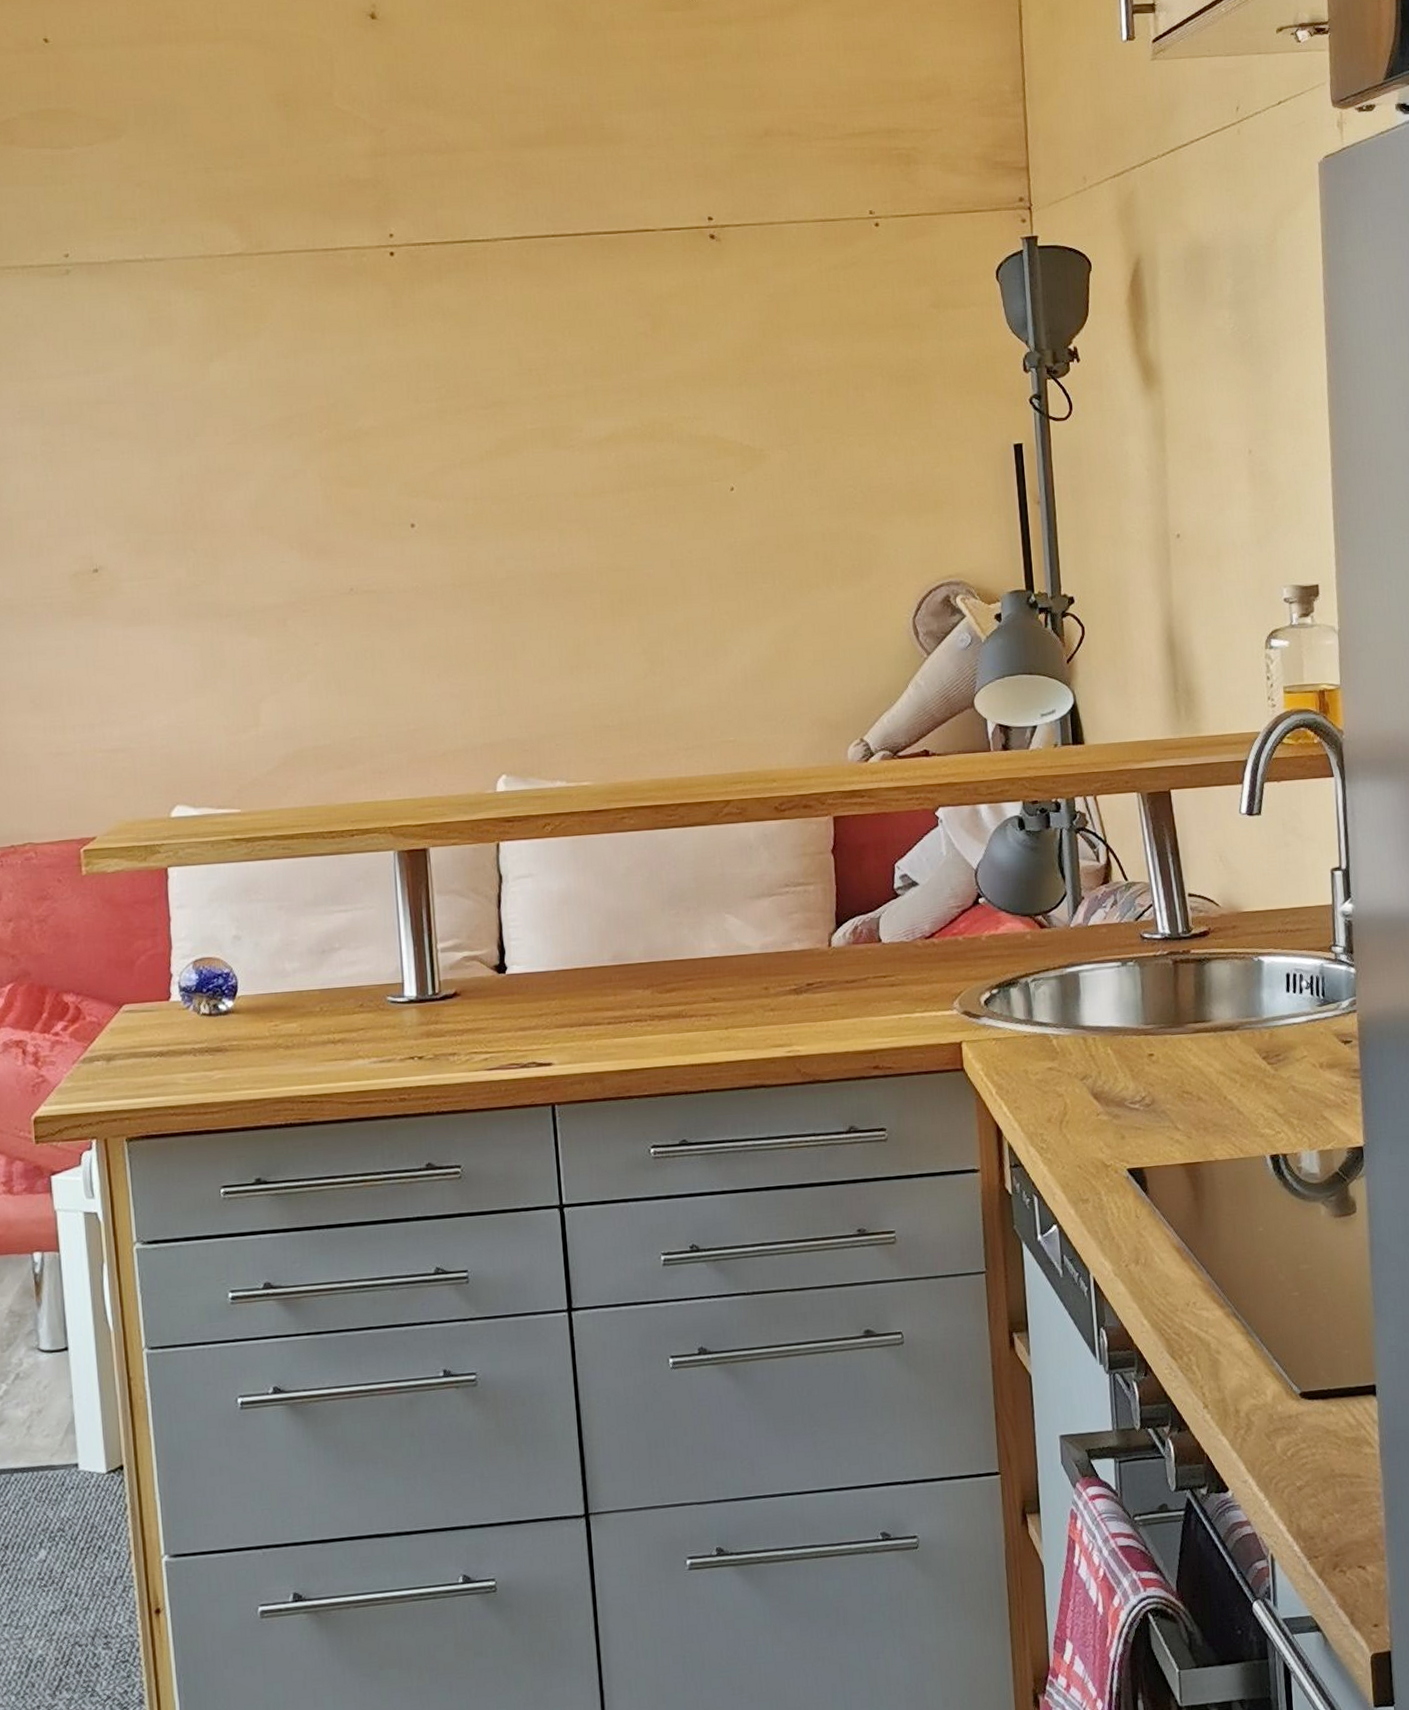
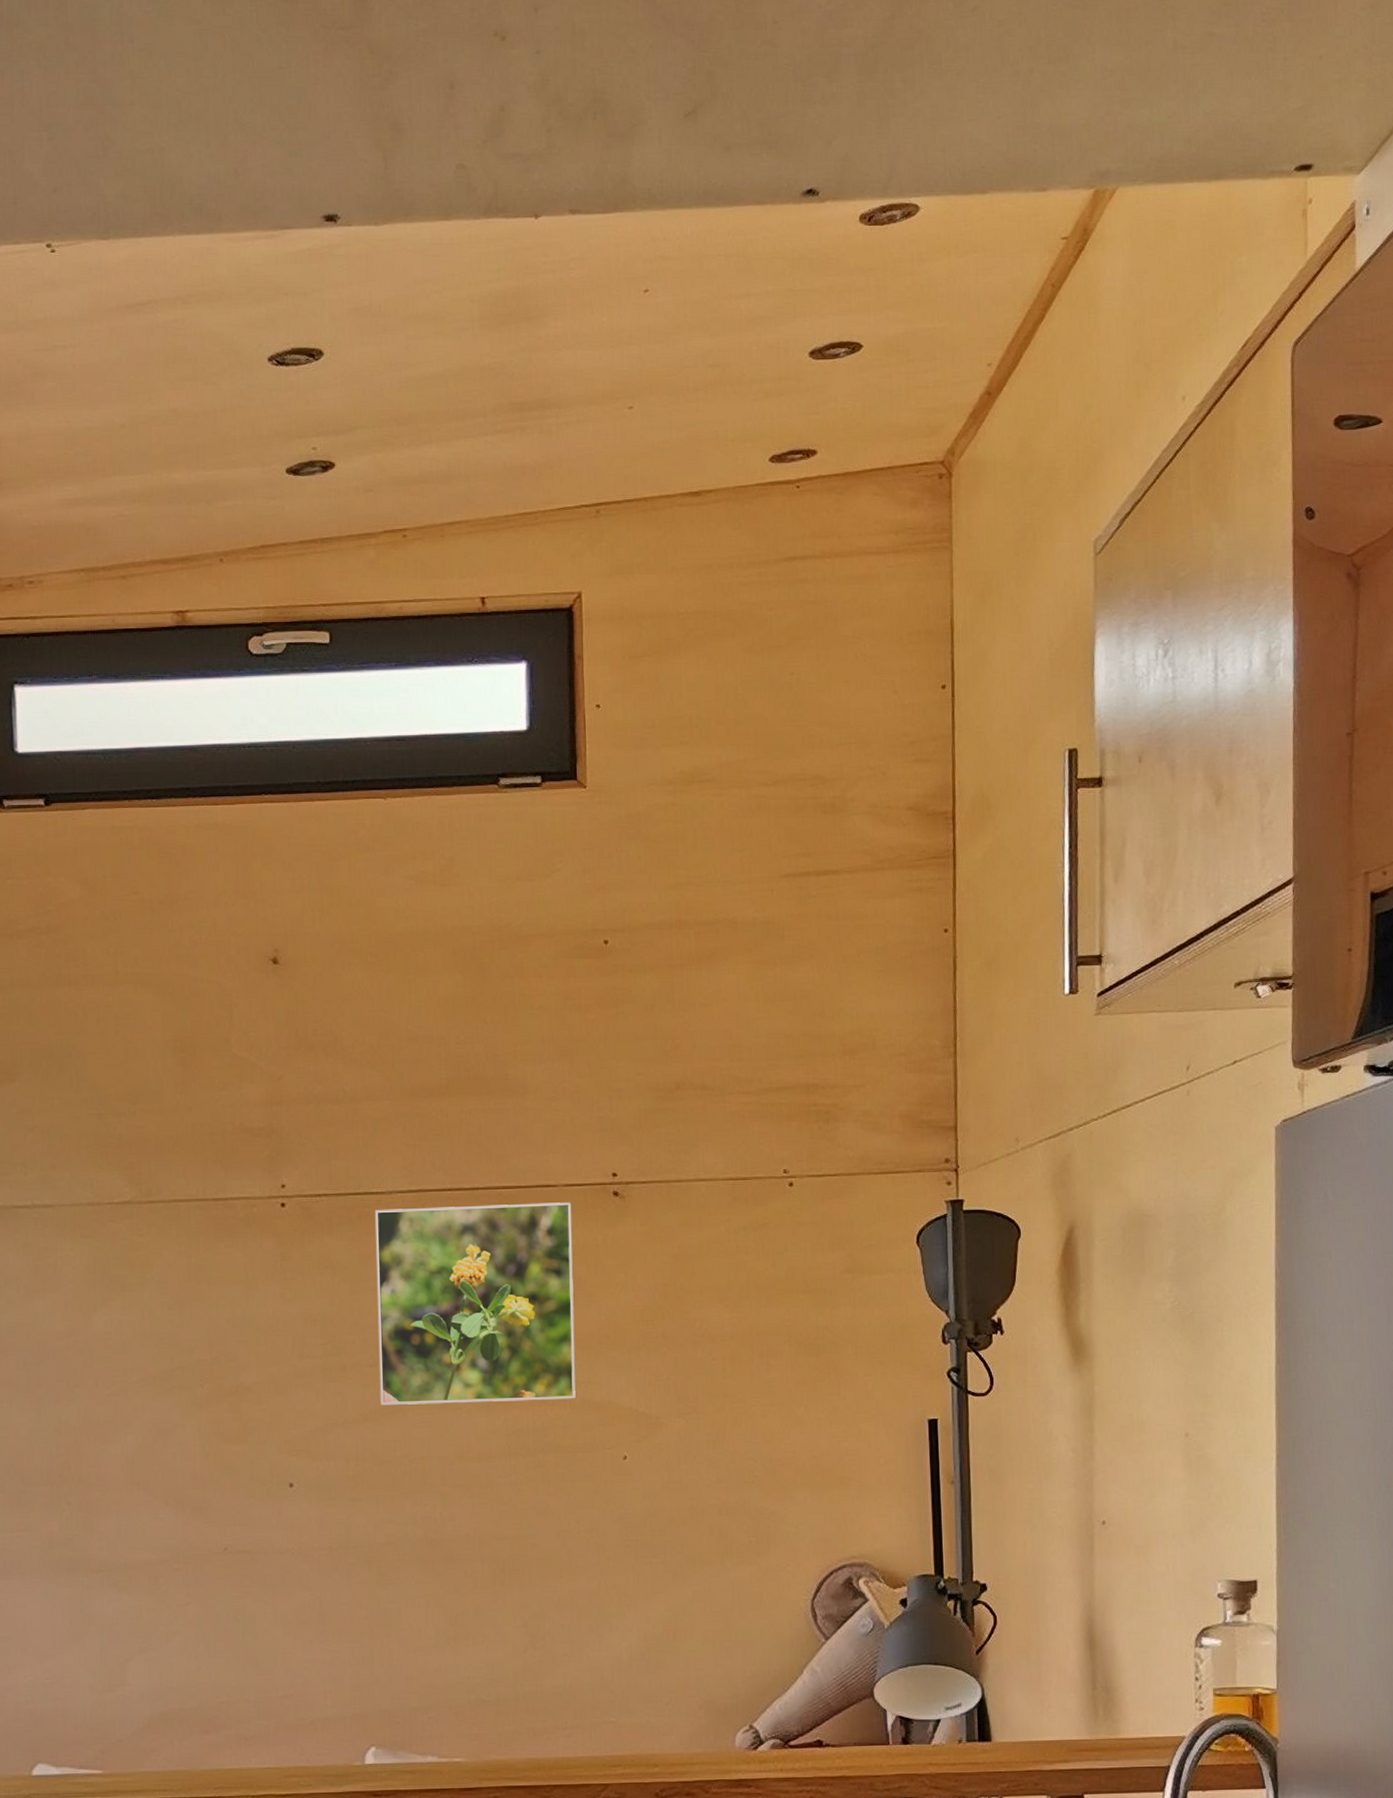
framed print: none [482,246,683,446] -> present [375,1202,576,1405]

